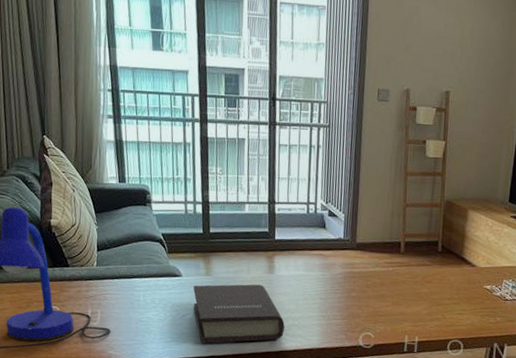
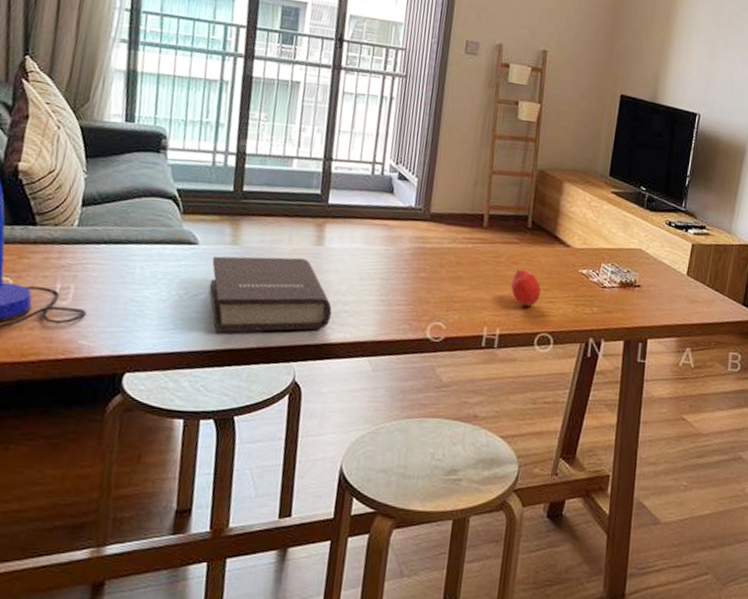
fruit: none [426,287,452,318] -> present [511,269,541,307]

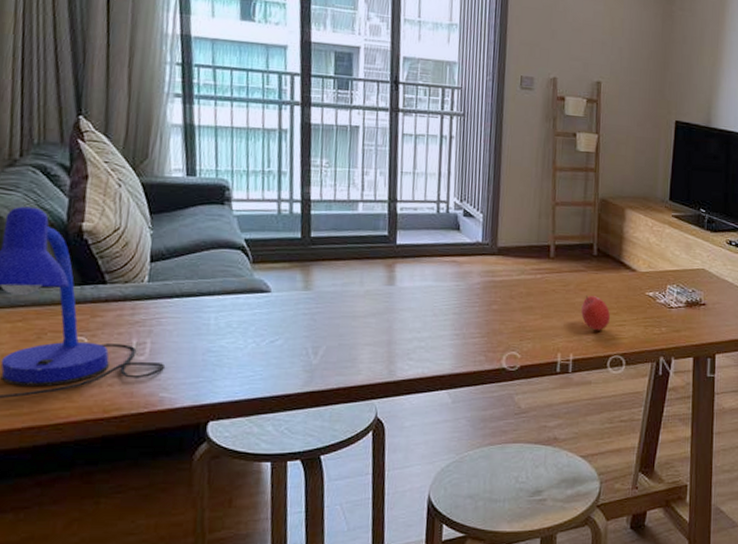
book: present [210,256,332,332] -> none [285,298,409,376]

